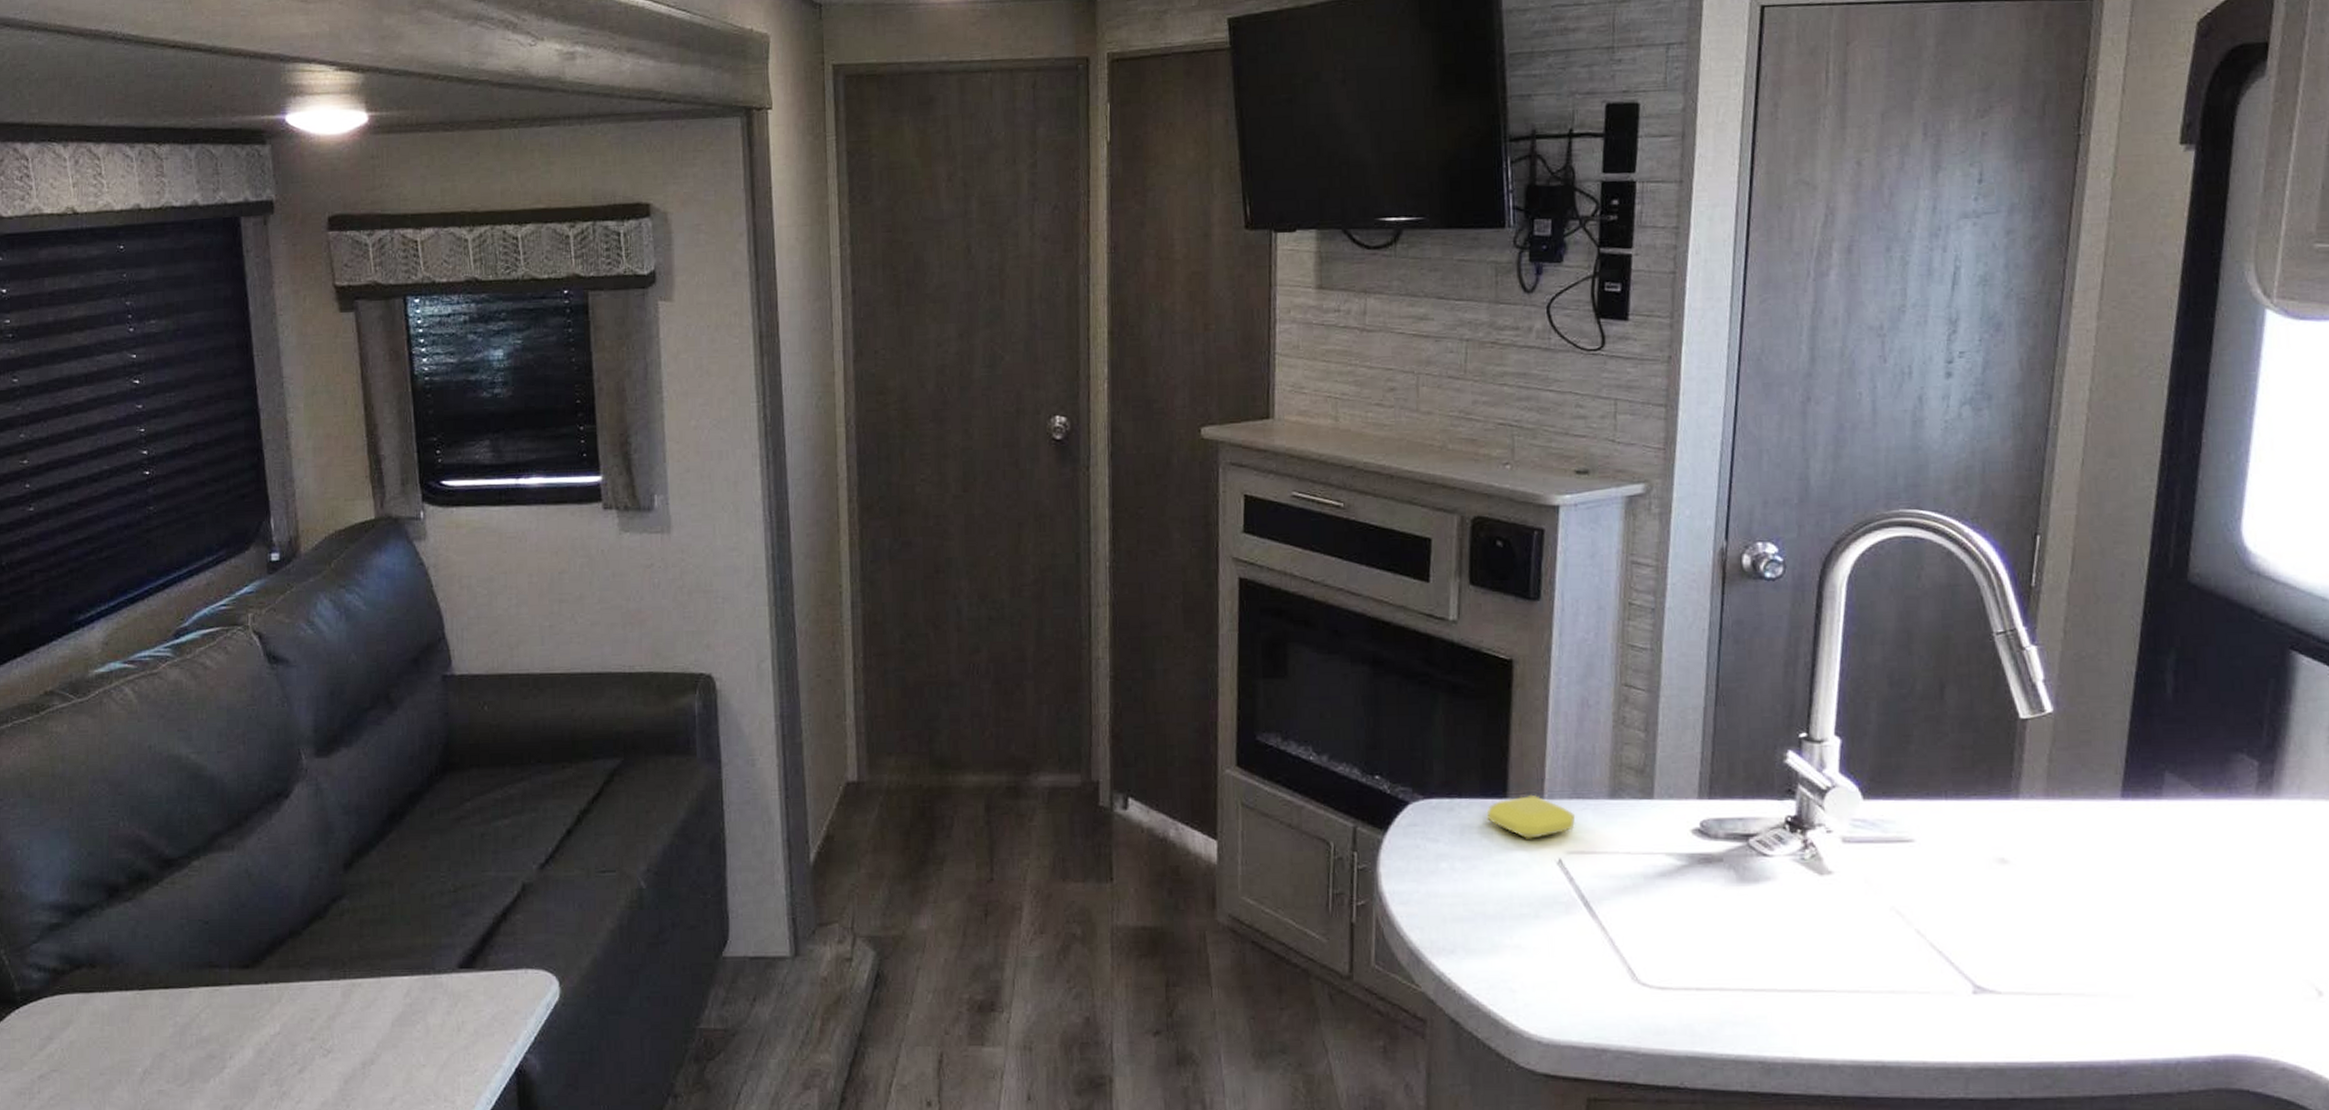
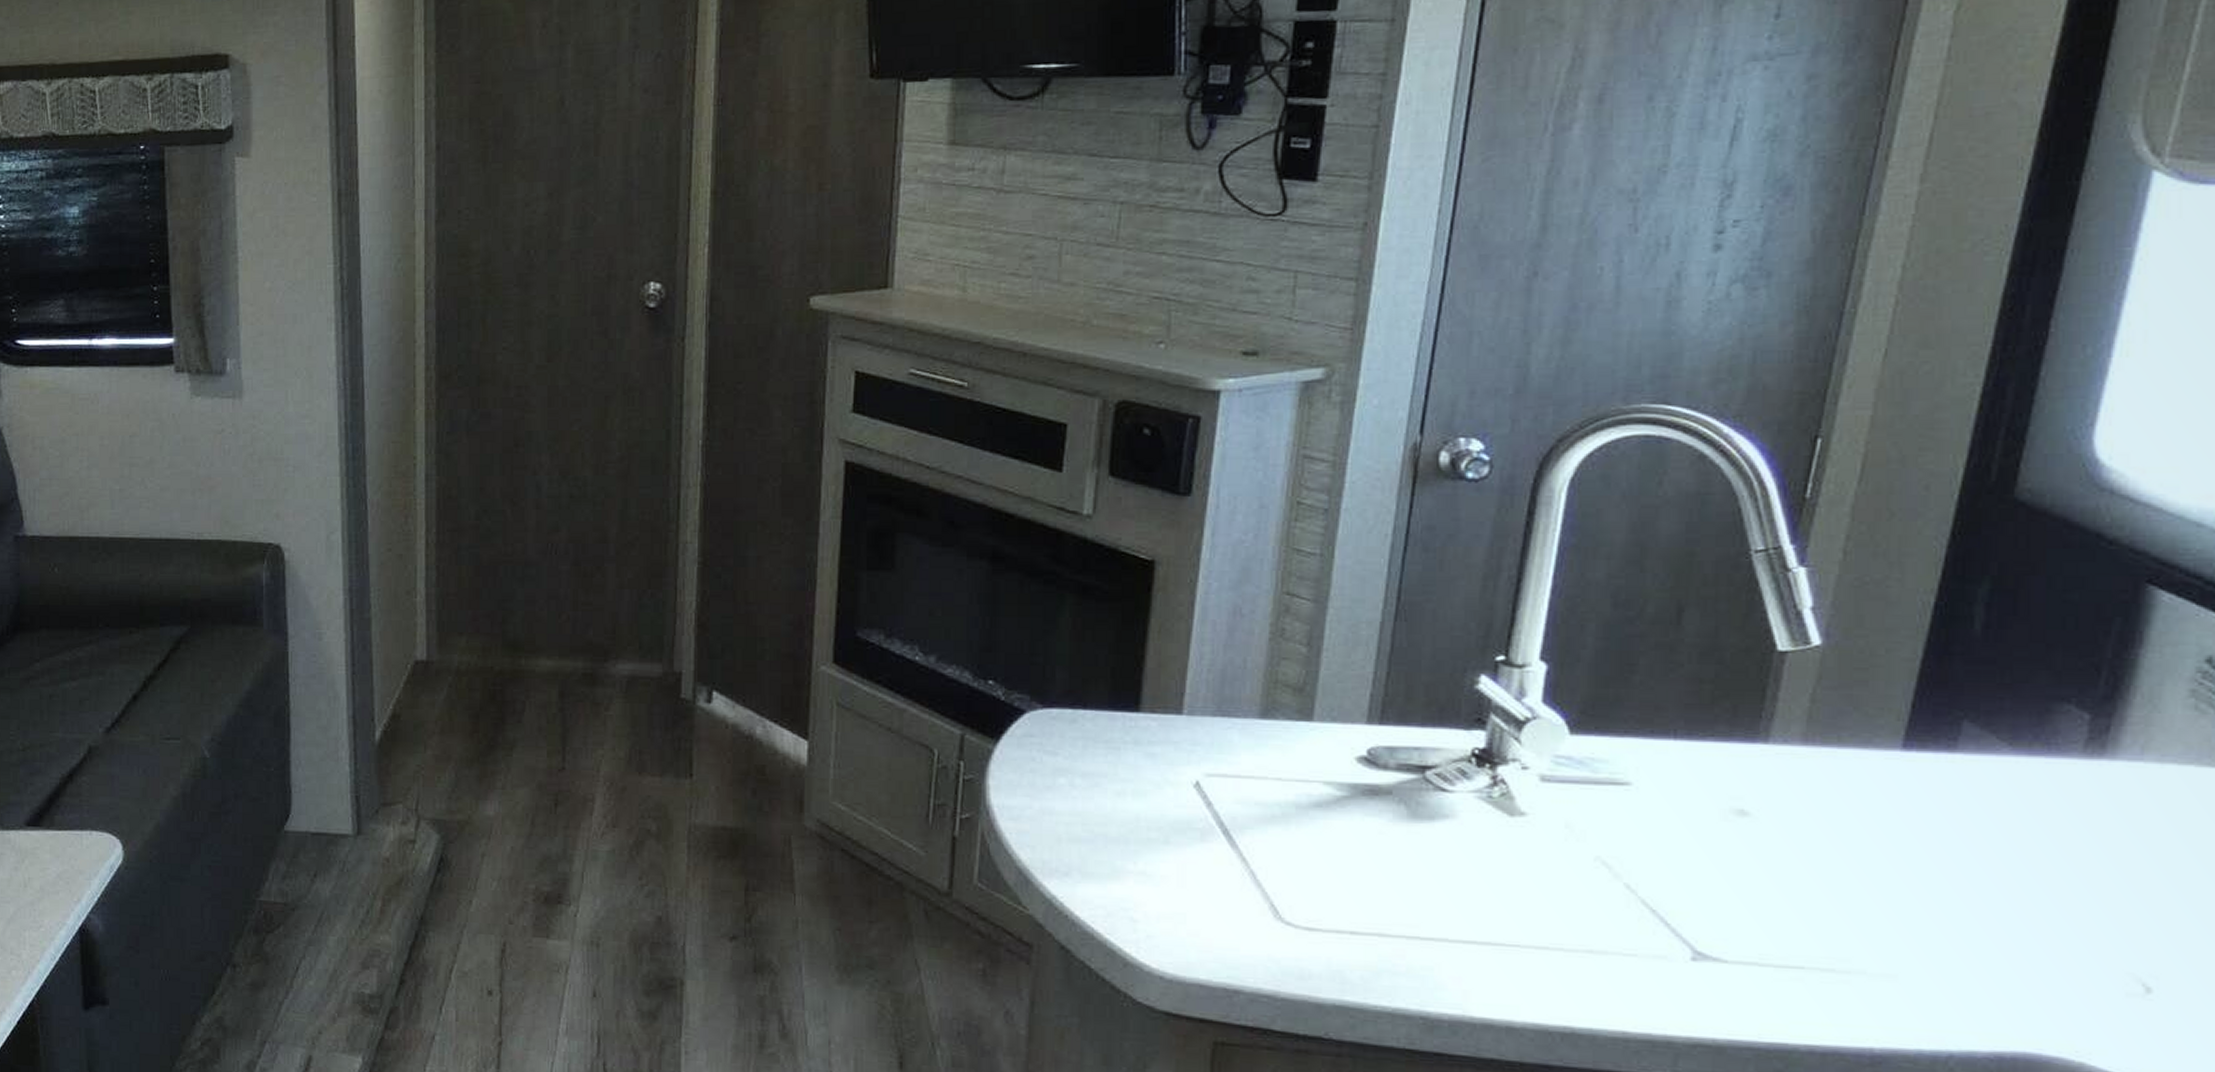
soap bar: present [1486,794,1576,840] -> none [1114,709,1219,759]

